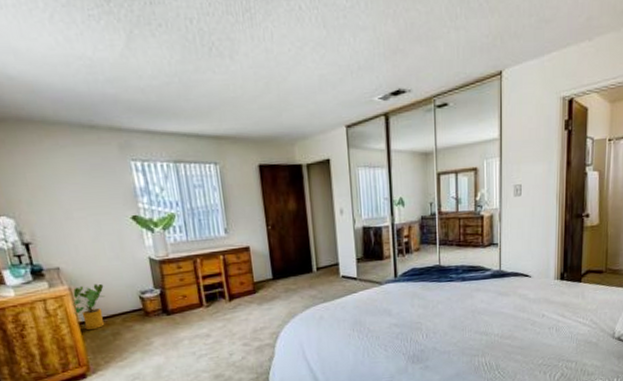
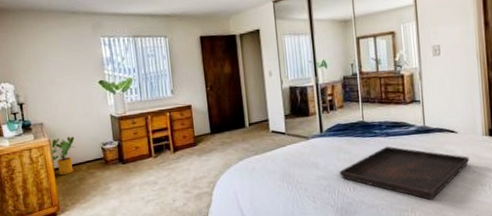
serving tray: none [412,291,541,345] -> present [339,146,470,201]

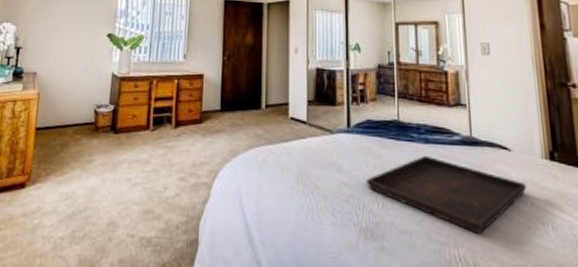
house plant: present [50,136,75,176] -> none [35,92,67,138]

